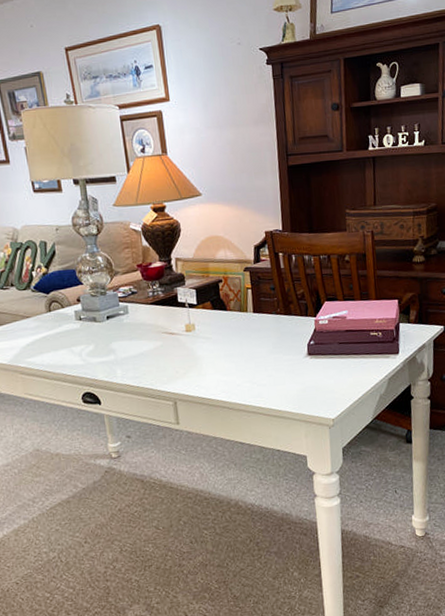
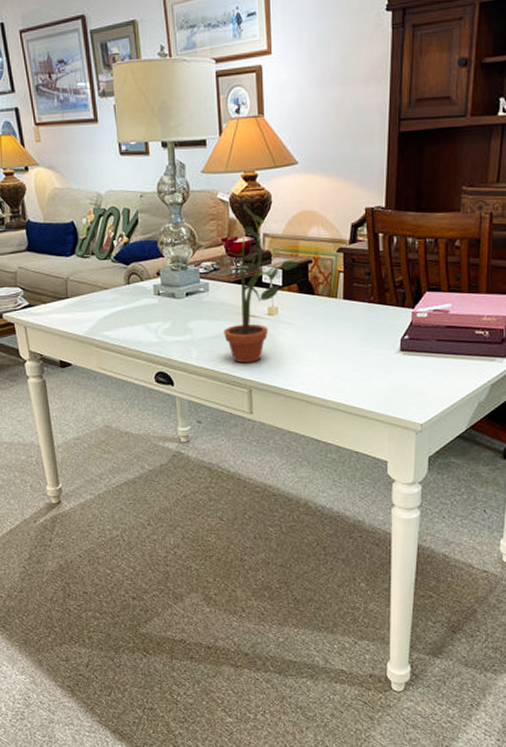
potted plant: none [129,232,210,378] -> present [211,204,299,363]

